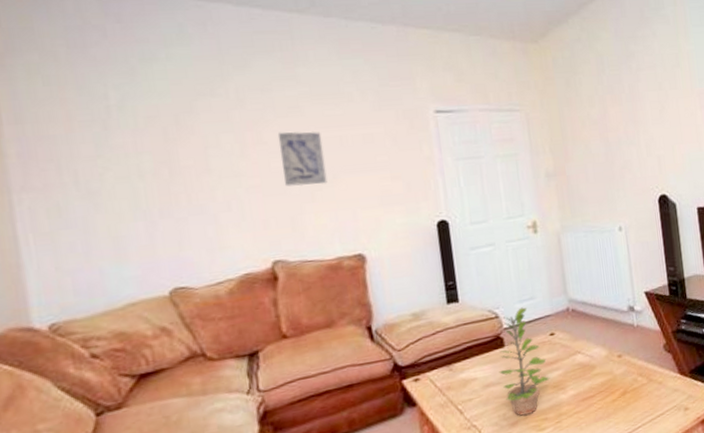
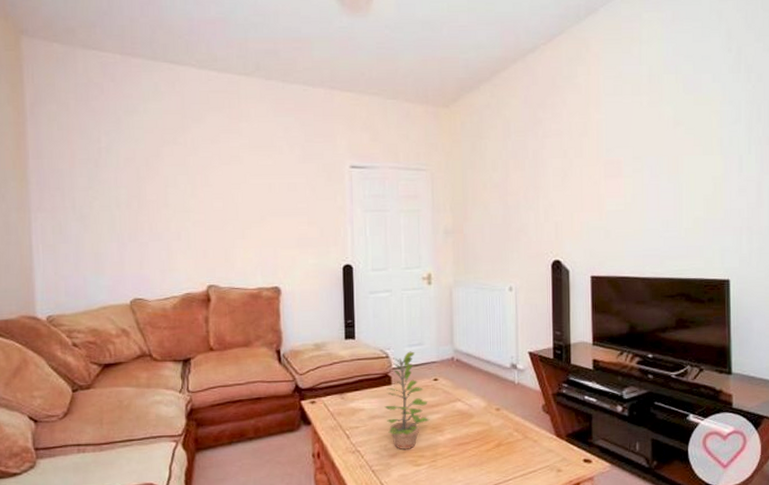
wall art: present [277,131,328,187] -> none [220,177,256,224]

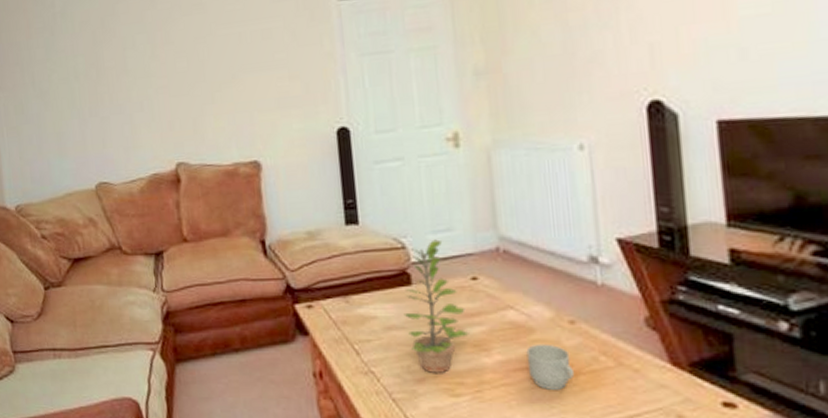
mug: none [467,425,497,457] -> present [526,343,574,390]

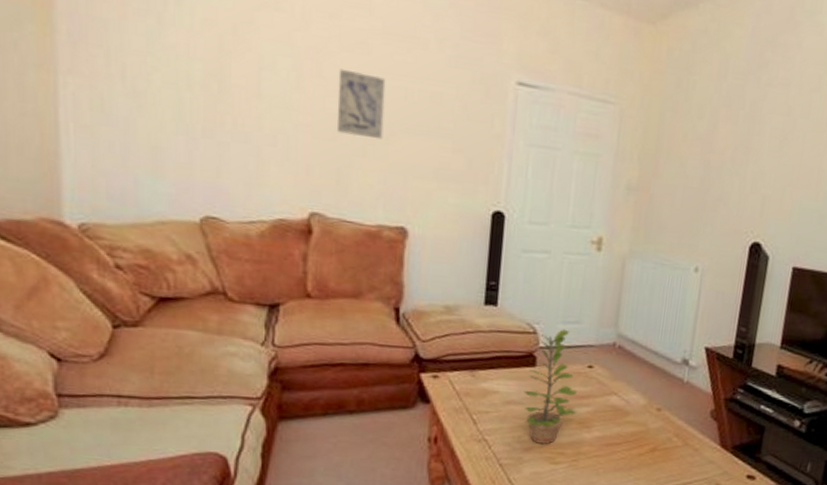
wall art: none [182,29,227,87] -> present [336,68,386,140]
mug: present [526,343,574,390] -> none [617,424,652,462]

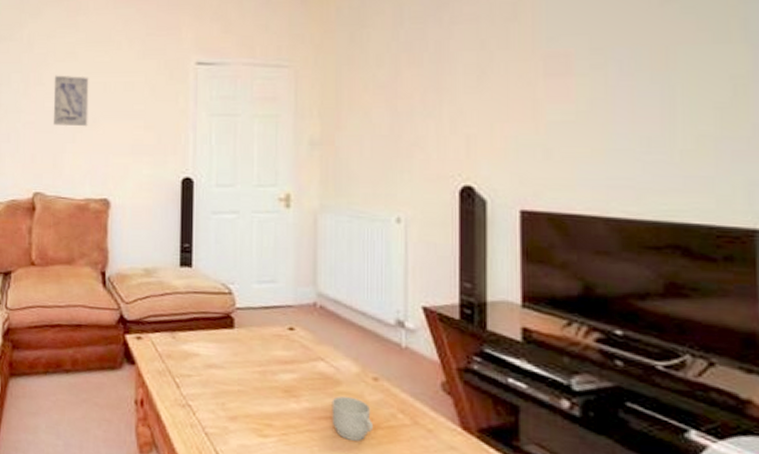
plant: present [523,329,578,444] -> none [224,289,282,414]
mug: none [617,424,652,462] -> present [331,395,373,441]

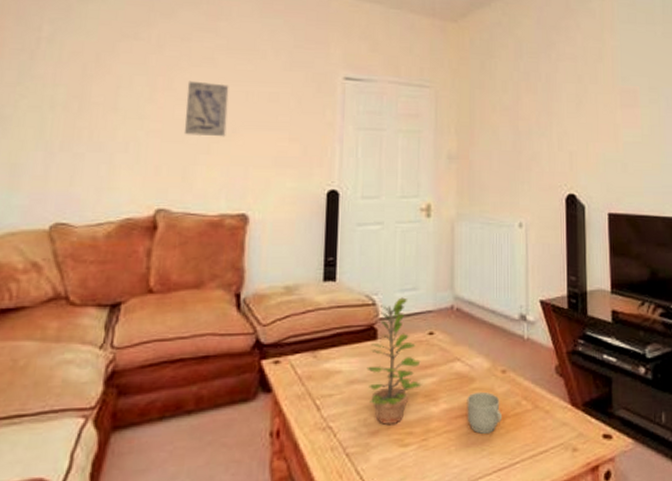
plant: none [224,289,282,414] -> present [366,297,422,425]

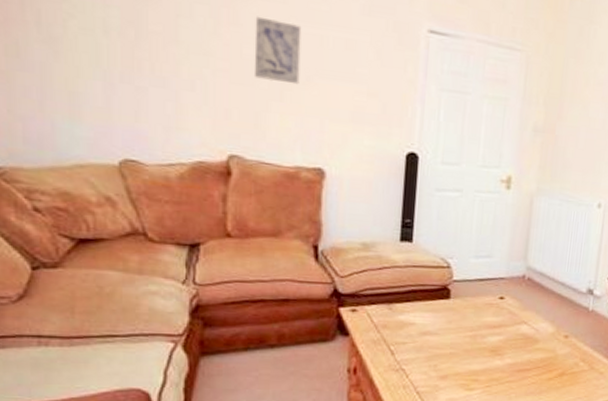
plant: present [366,297,422,425] -> none [438,263,490,372]
mug: present [467,391,502,434] -> none [528,351,560,386]

